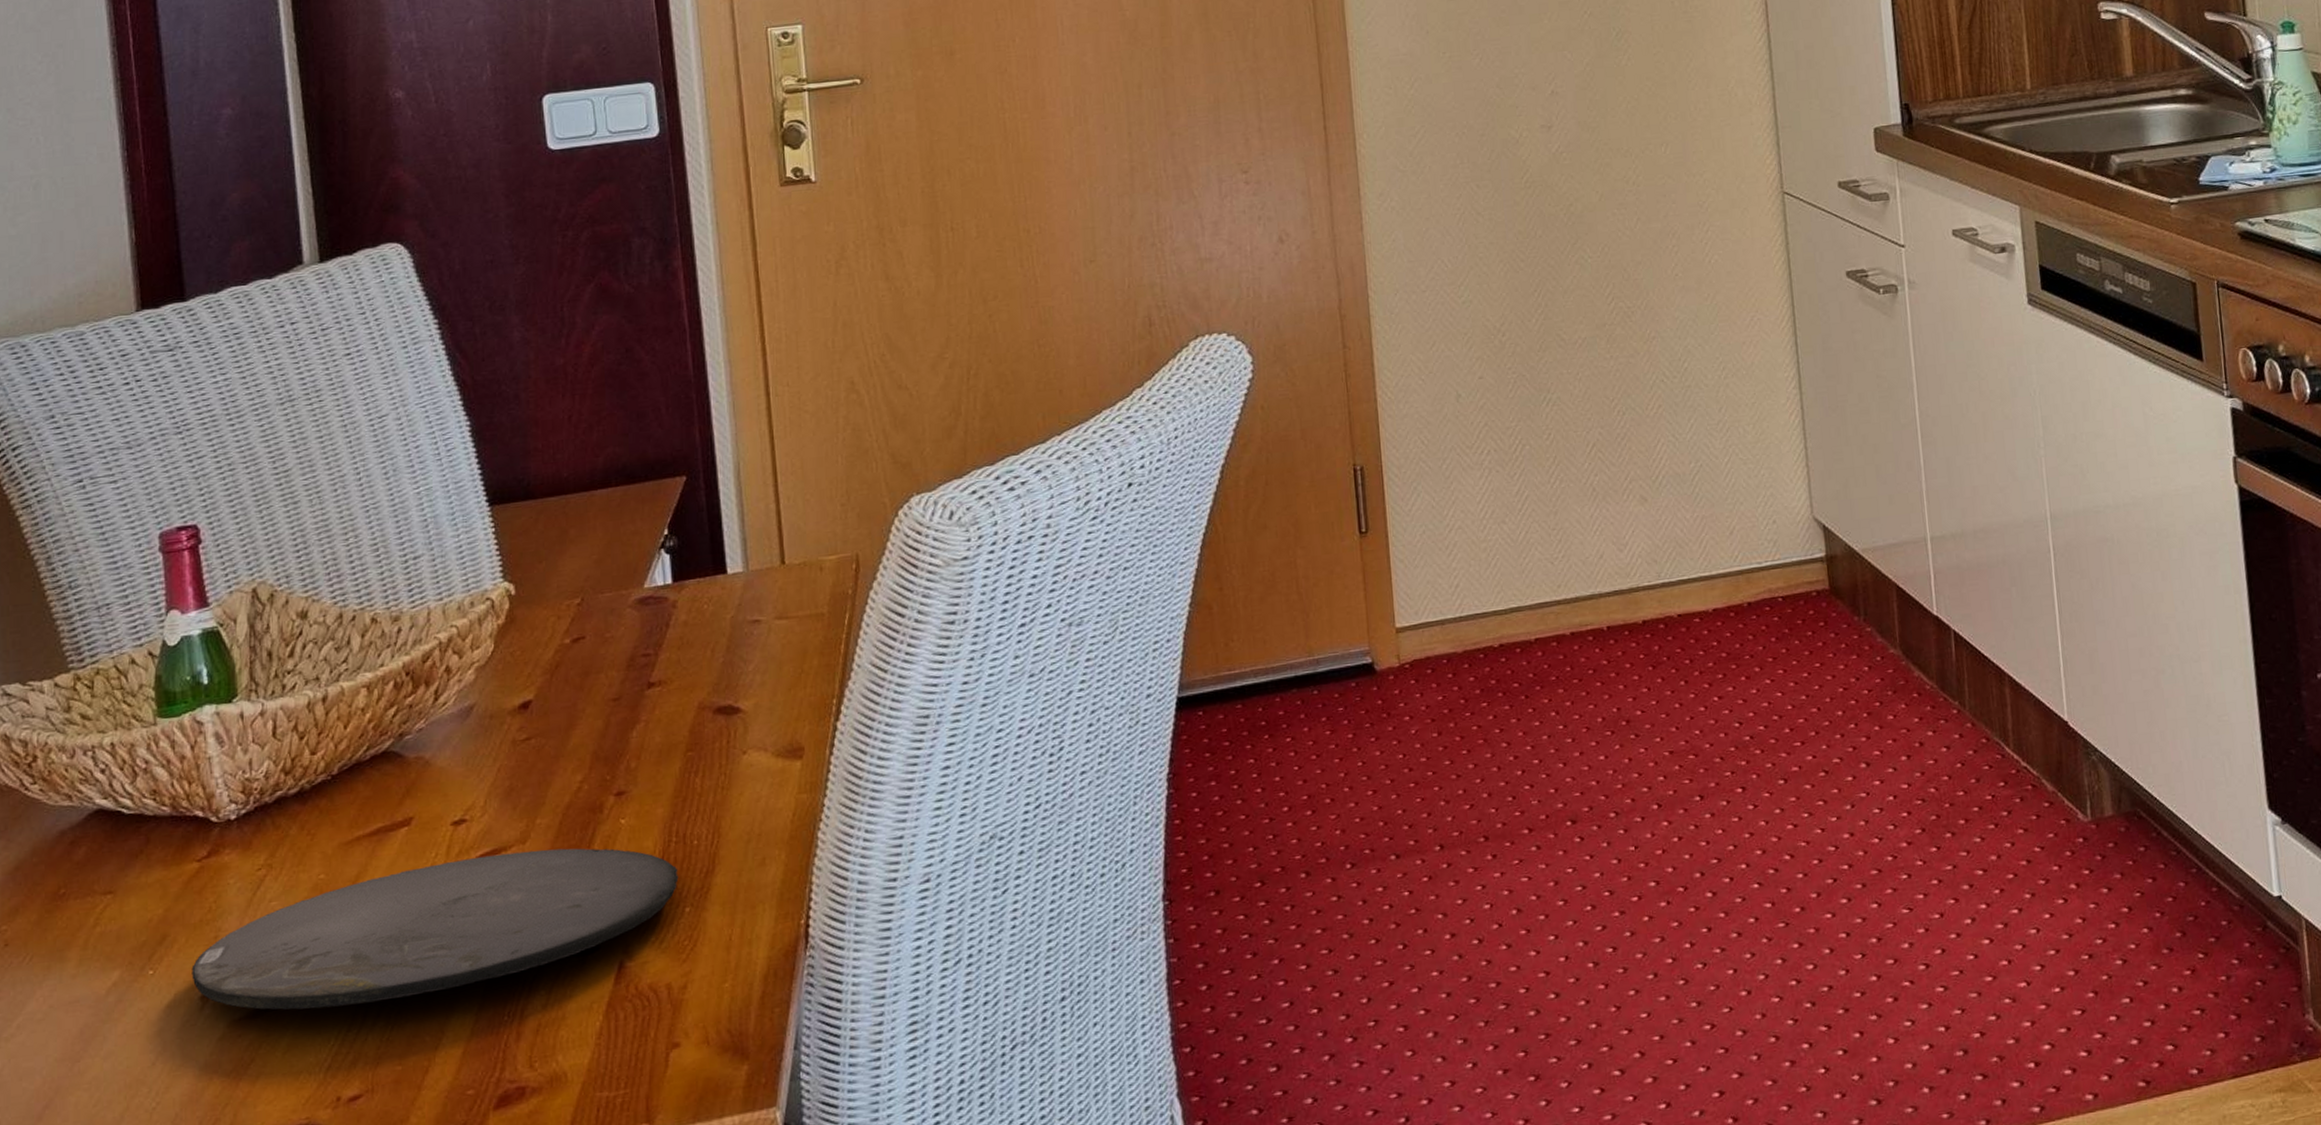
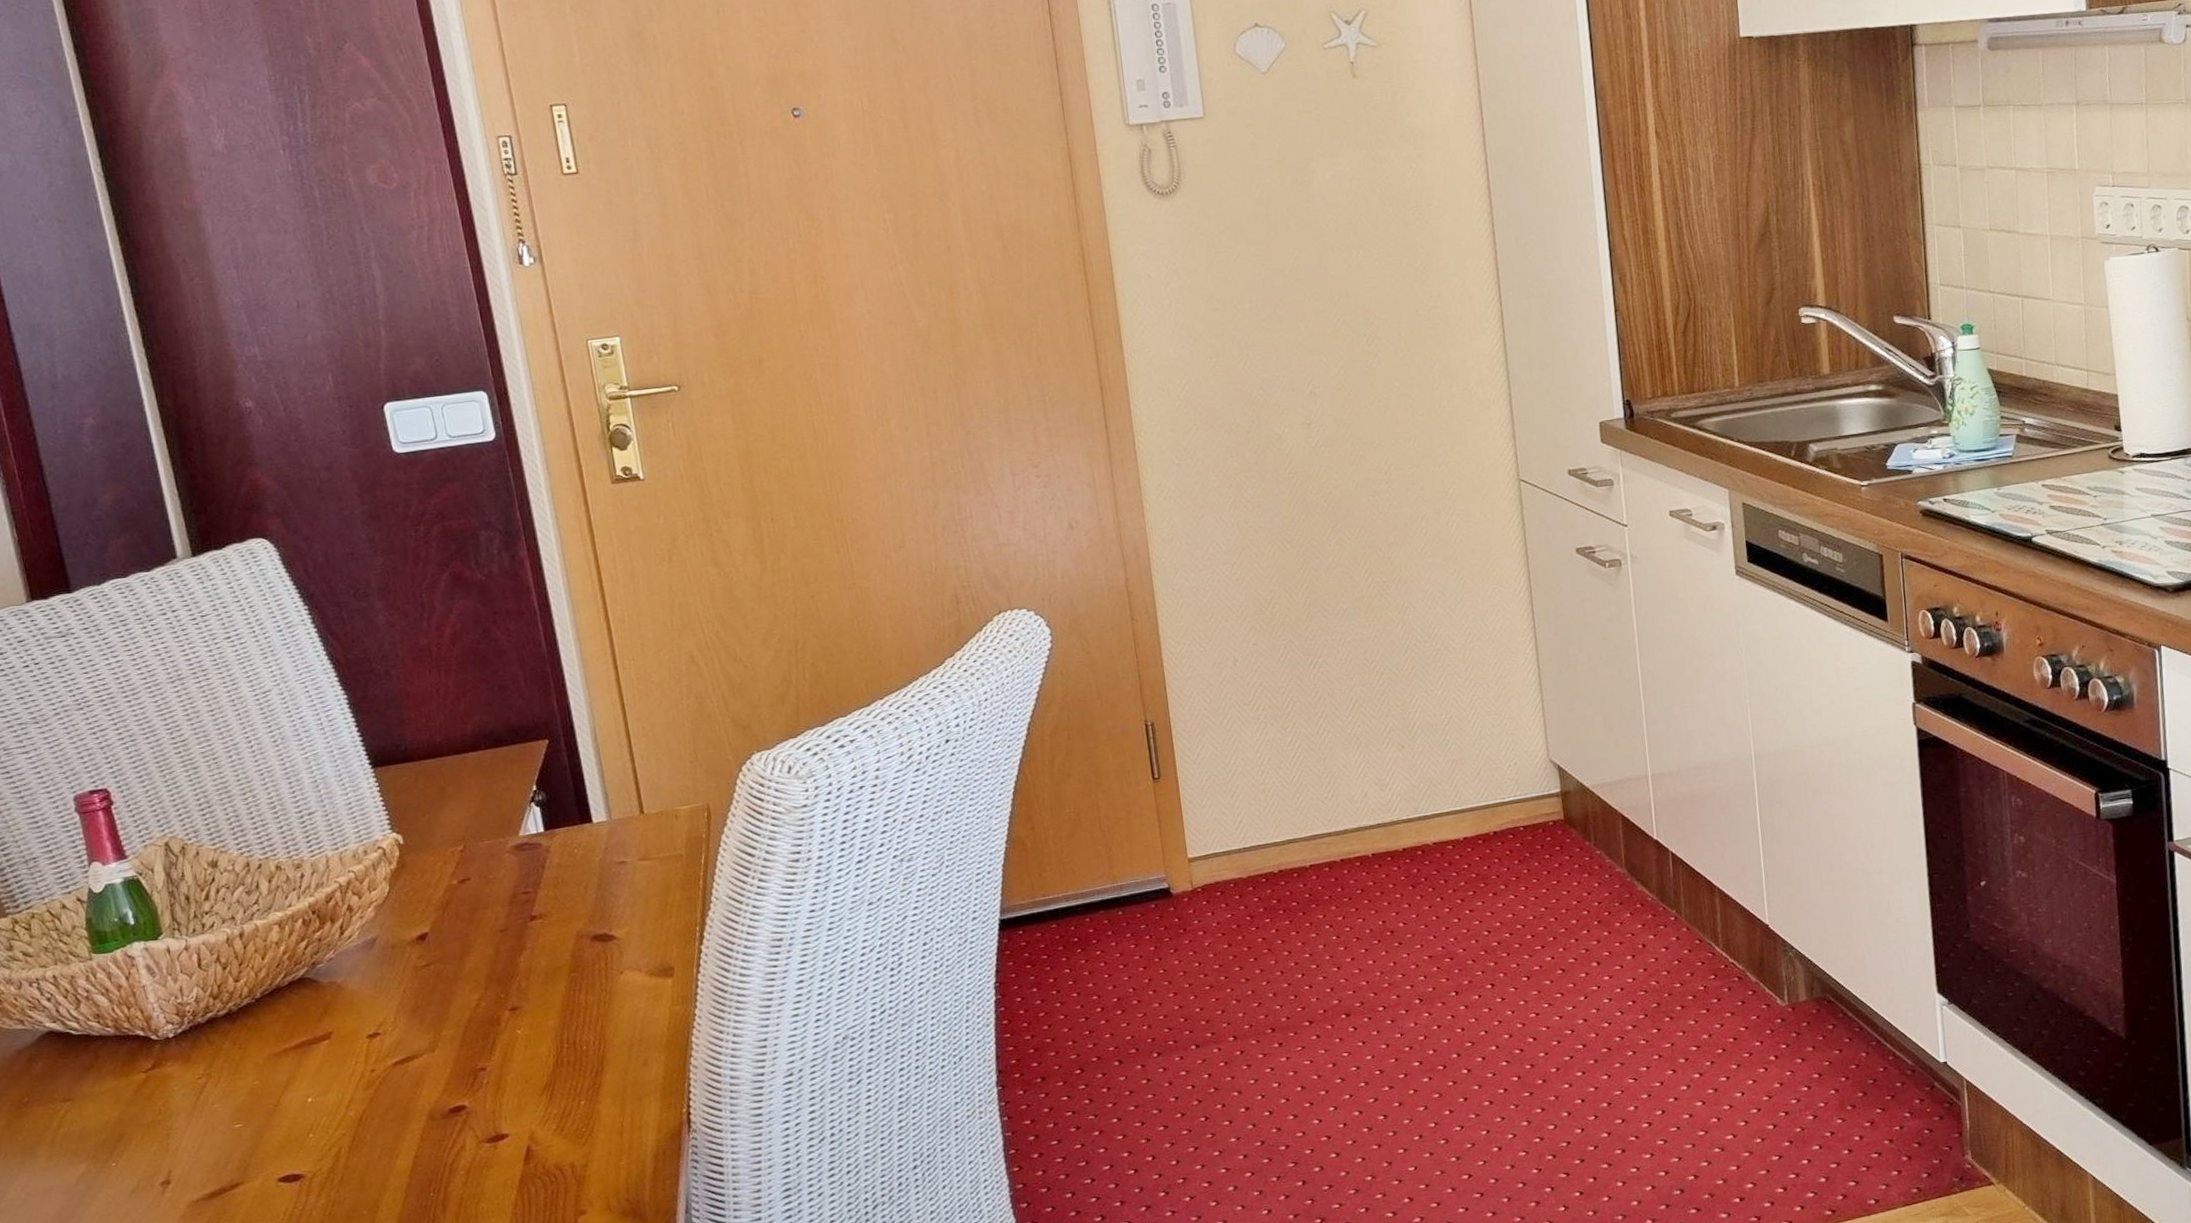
plate: present [191,848,679,1010] -> none [149,1054,573,1192]

